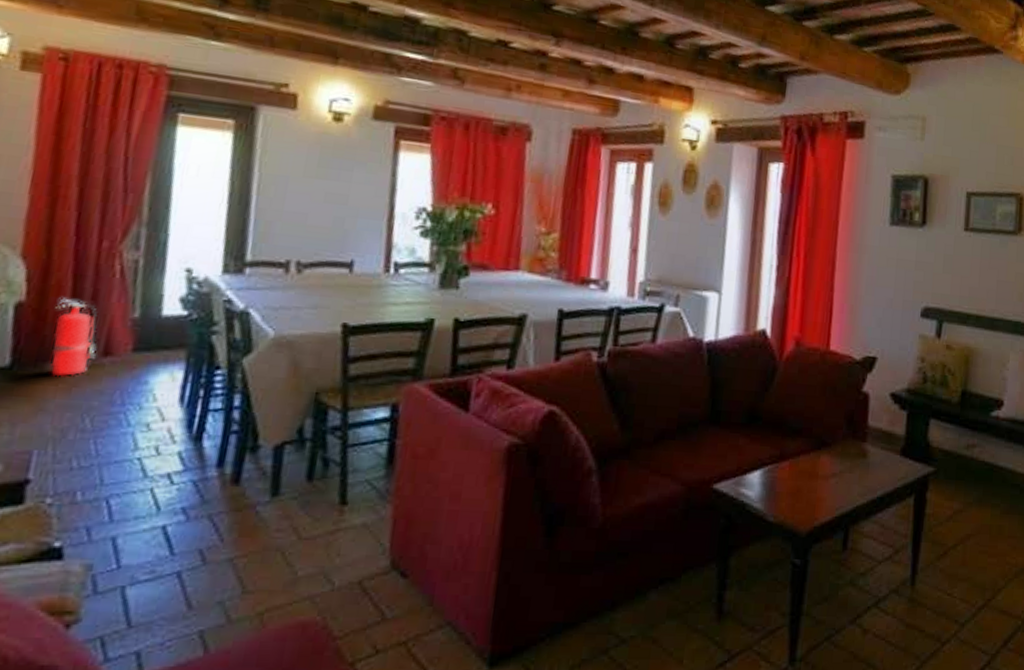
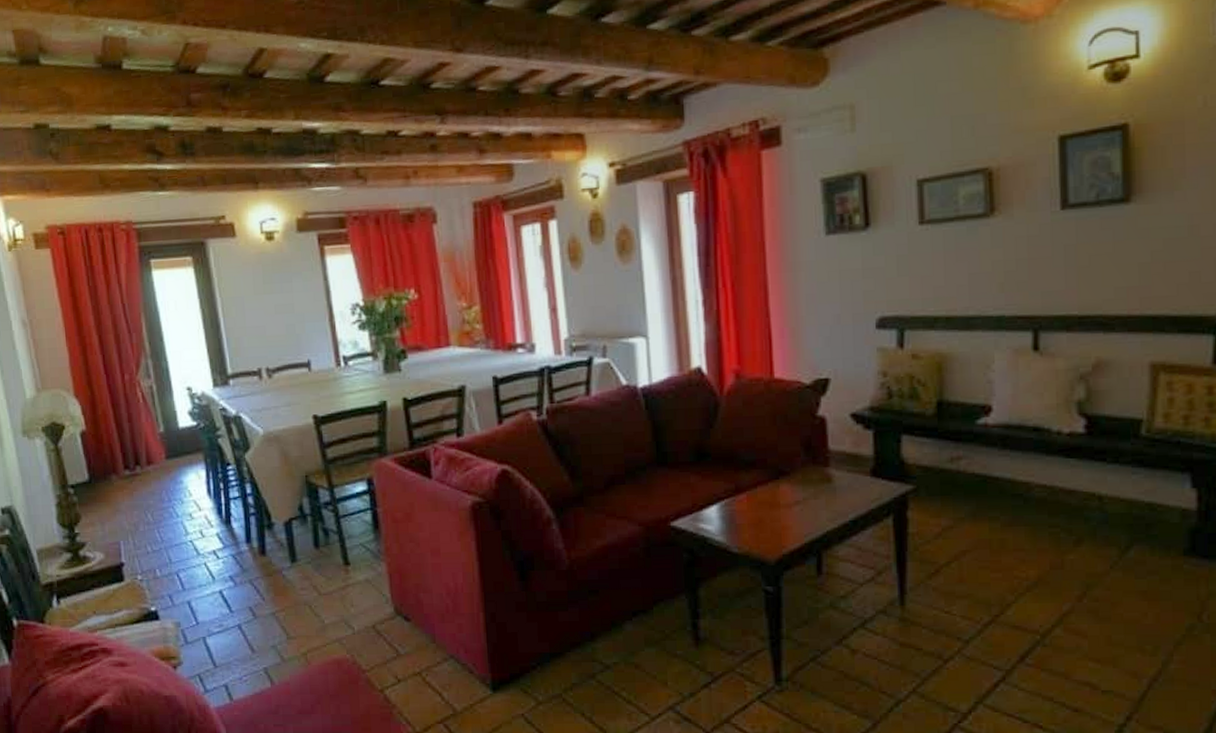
fire extinguisher: present [50,298,98,377] -> none [106,424,142,485]

